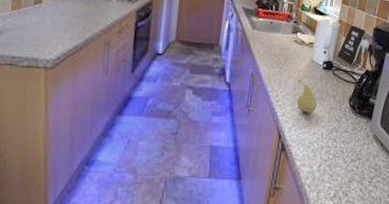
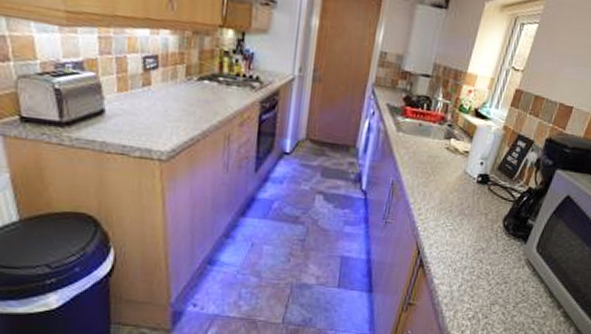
fruit: present [297,79,317,113] -> none [441,192,466,230]

